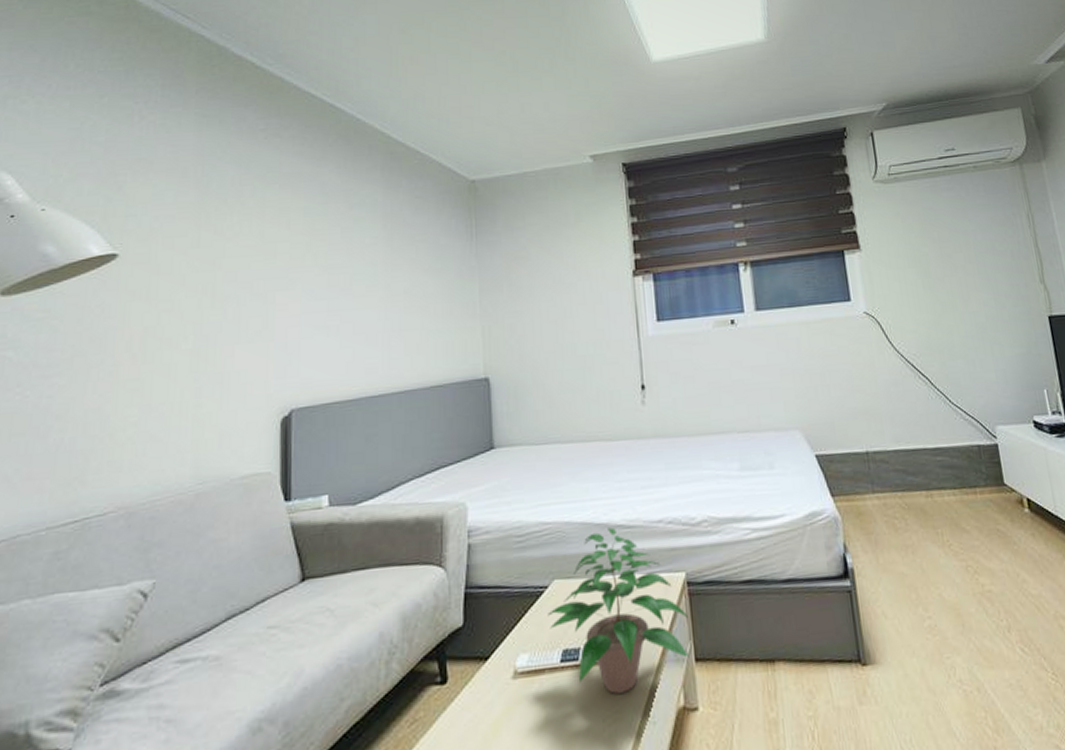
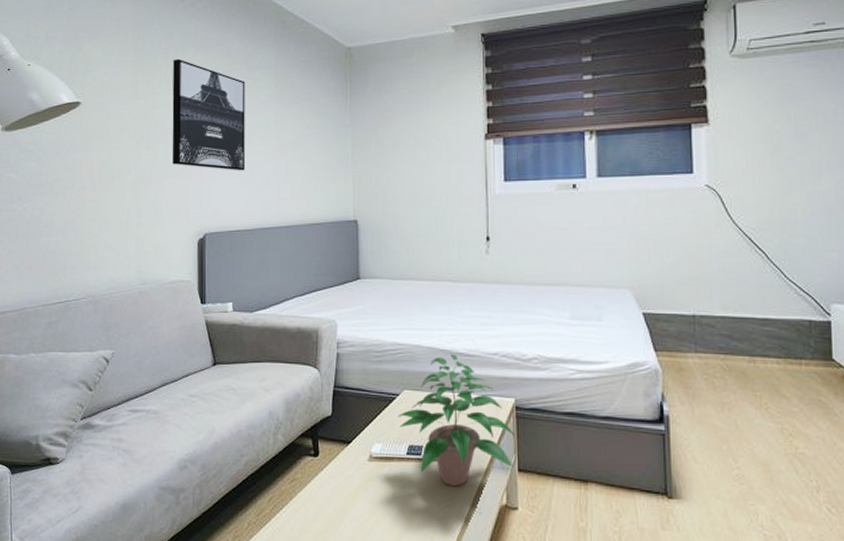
wall art: none [246,197,345,329] -> present [172,58,245,171]

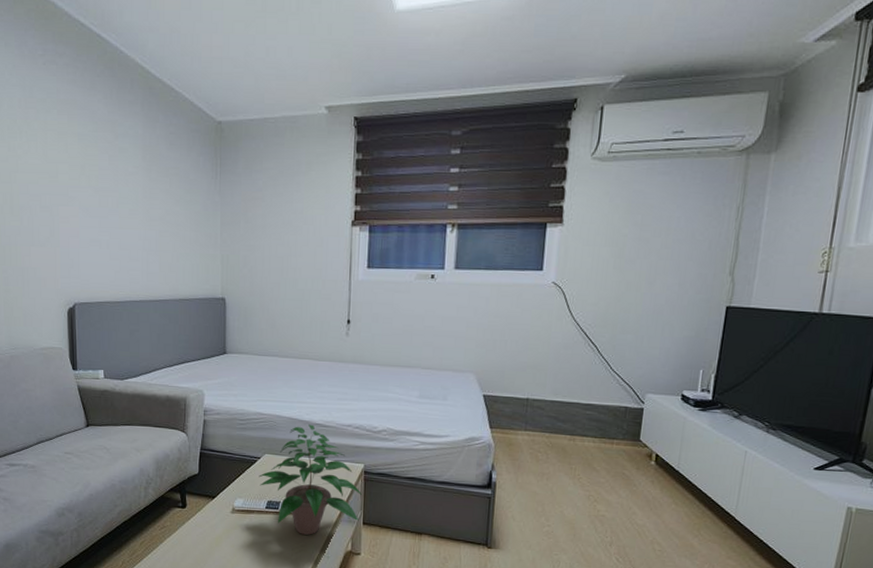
wall art: present [172,58,245,171] -> none [34,120,113,243]

